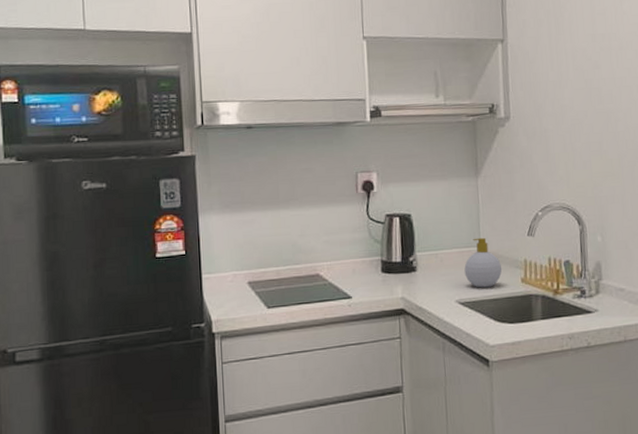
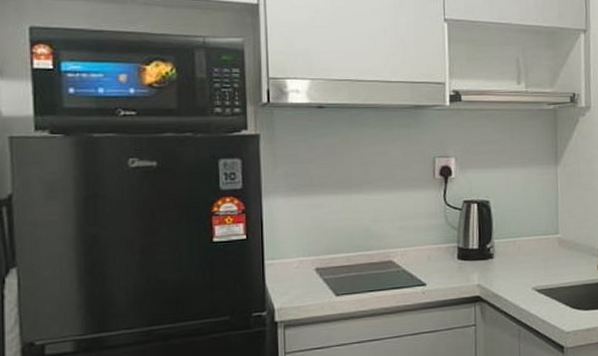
soap bottle: present [464,237,502,288] -> none [542,225,579,275]

